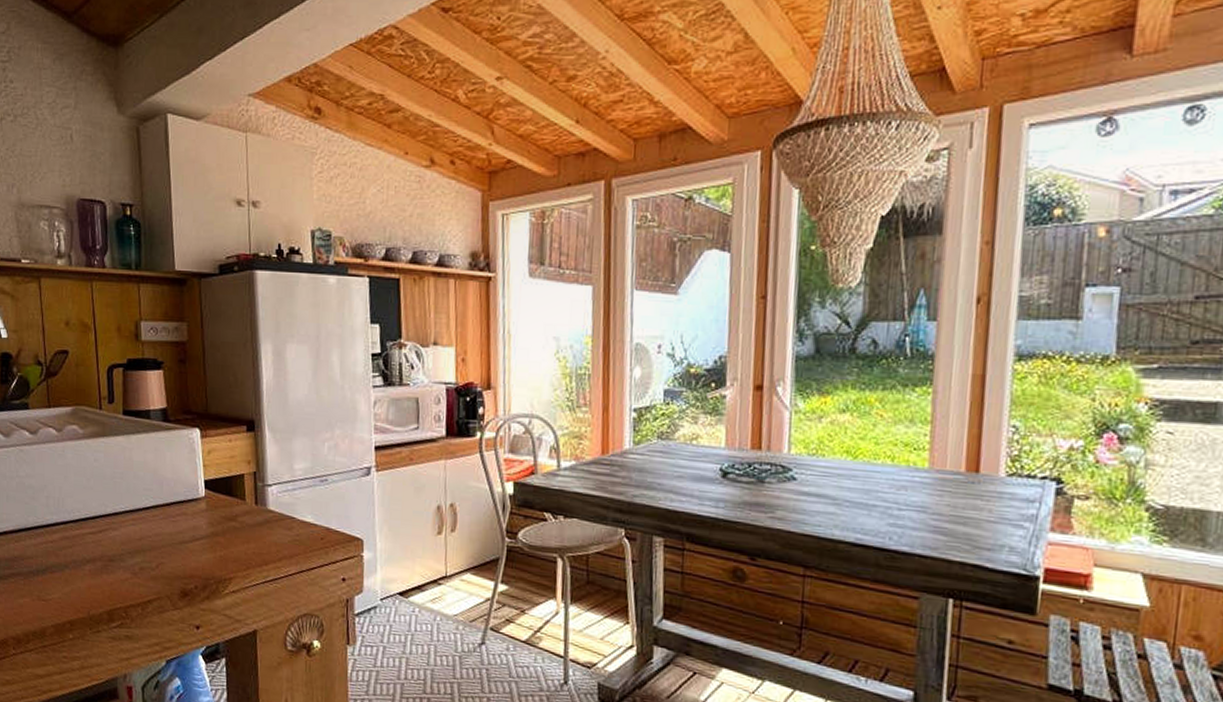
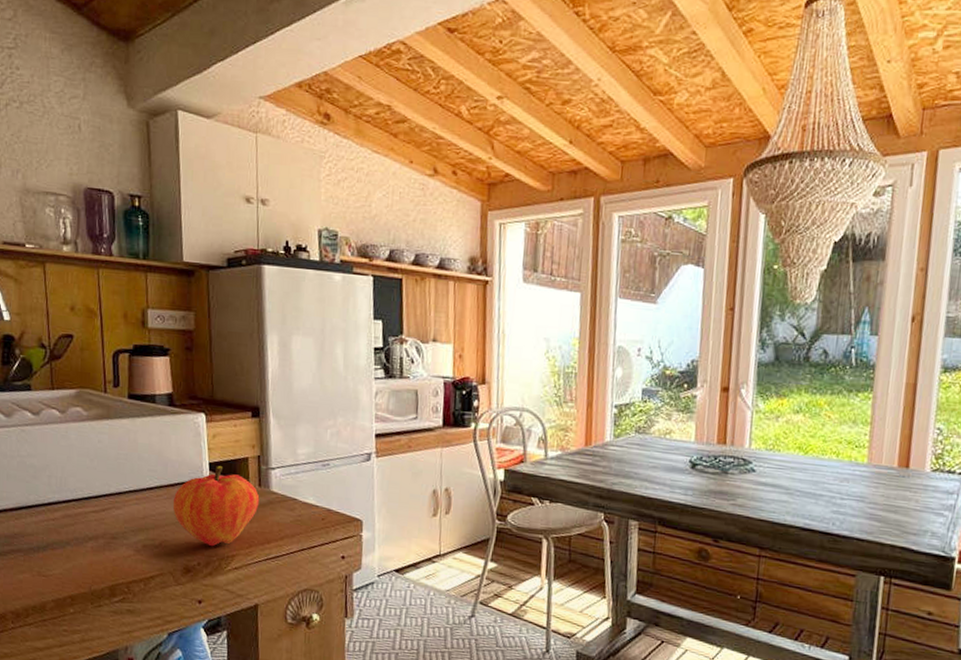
fruit: none [168,483,256,569] -> present [172,466,260,547]

